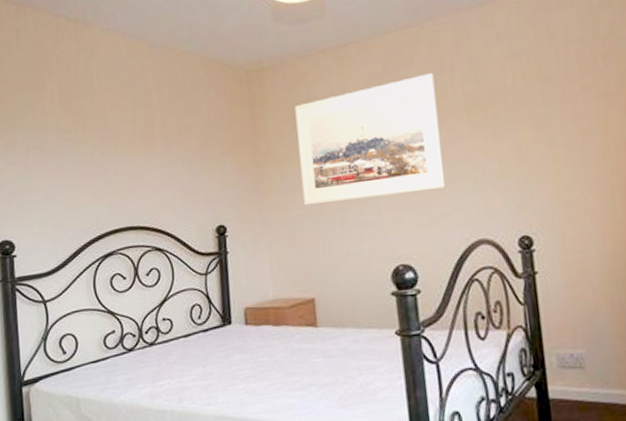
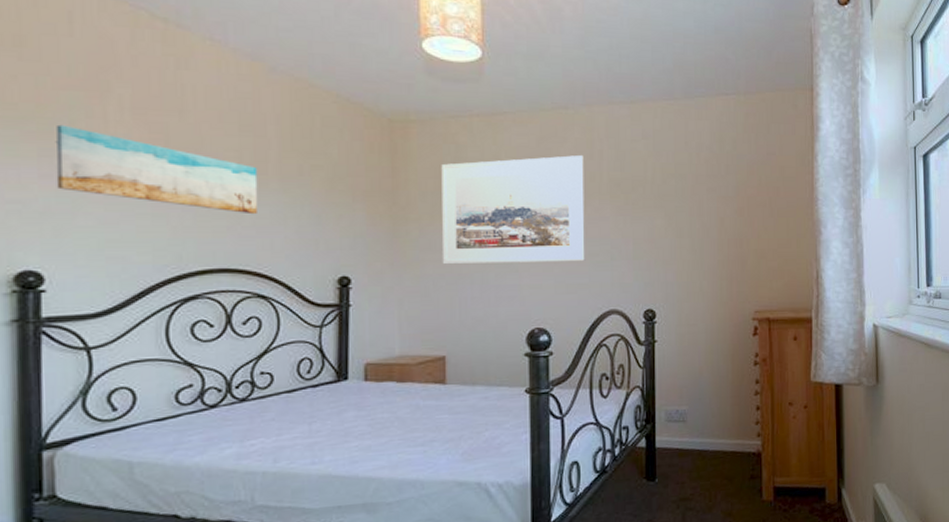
wall art: none [15,120,151,177] -> present [55,124,259,215]

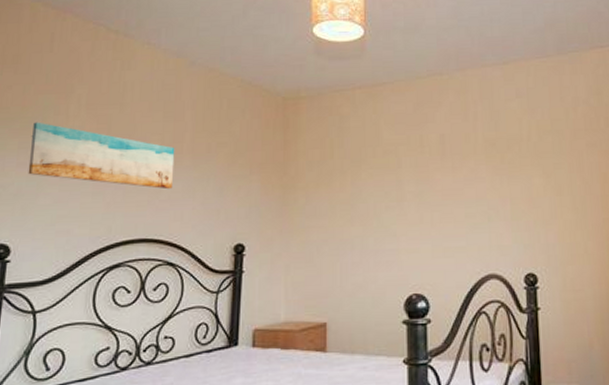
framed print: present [441,154,585,265] -> none [325,117,462,231]

